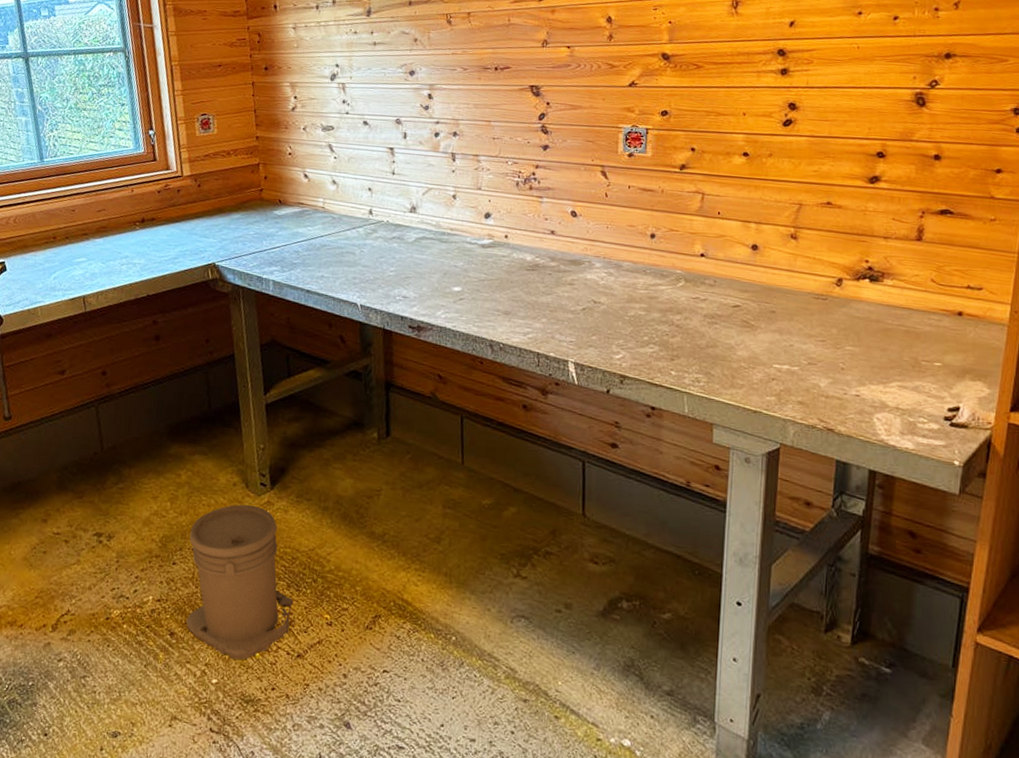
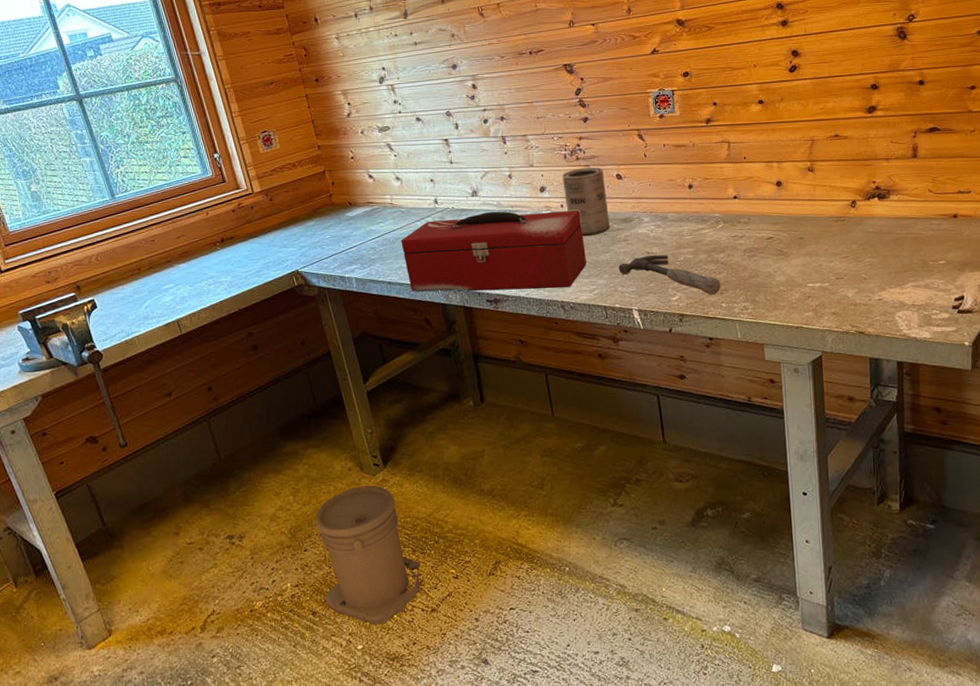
toolbox: none [326,231,526,326] -> present [401,210,586,292]
paint can: none [510,198,558,274] -> present [562,167,610,236]
claw hammer: none [559,304,673,360] -> present [619,254,721,295]

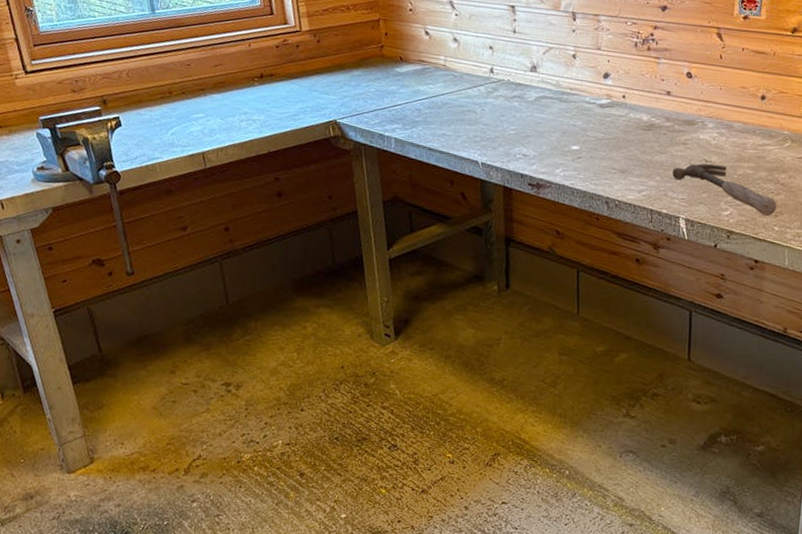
bucket: present [316,485,421,625] -> none [315,354,418,497]
toolbox: present [401,210,586,292] -> none [448,90,642,183]
paint can: present [562,167,610,236] -> none [628,59,674,133]

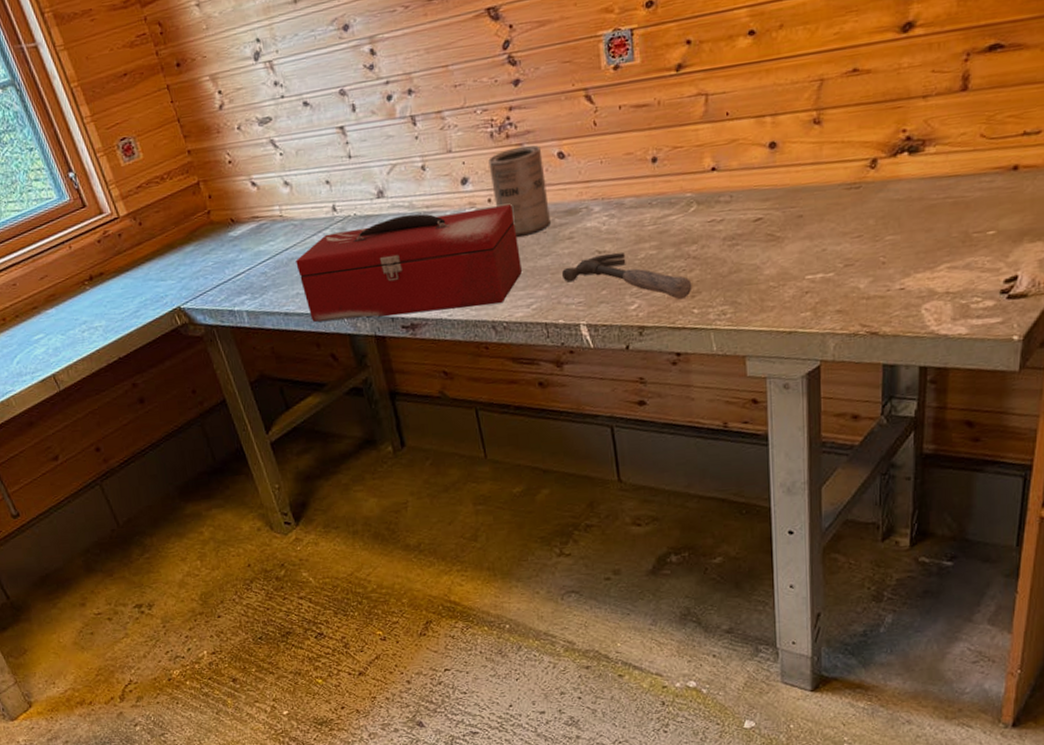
toolbox: none [448,90,642,183] -> present [295,204,522,322]
paint can: none [628,59,674,133] -> present [488,144,550,237]

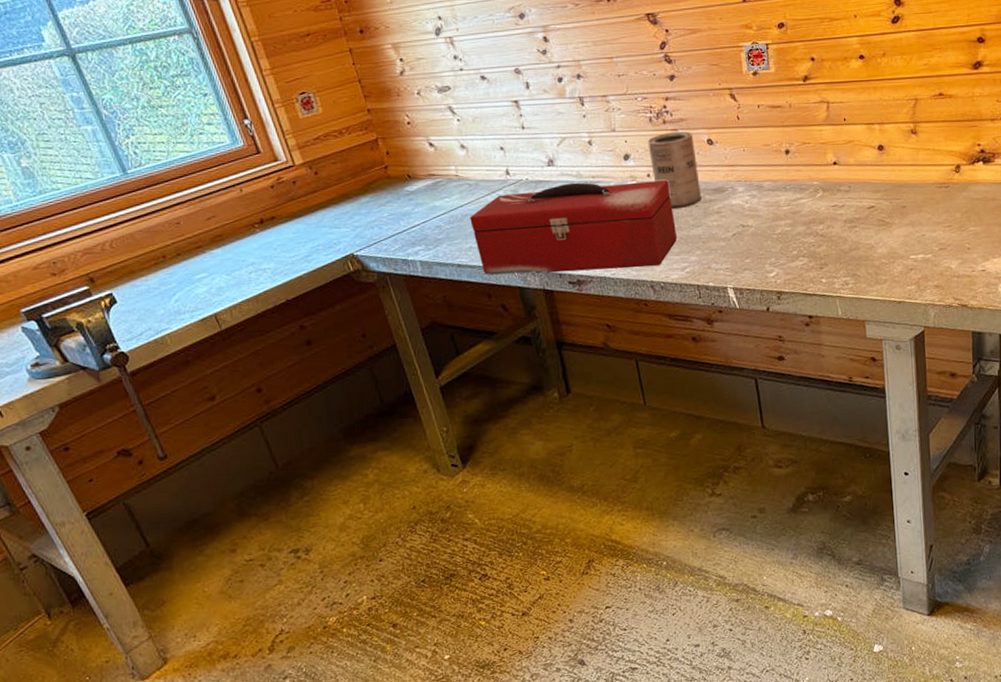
claw hammer: present [562,252,693,300] -> none [712,227,821,270]

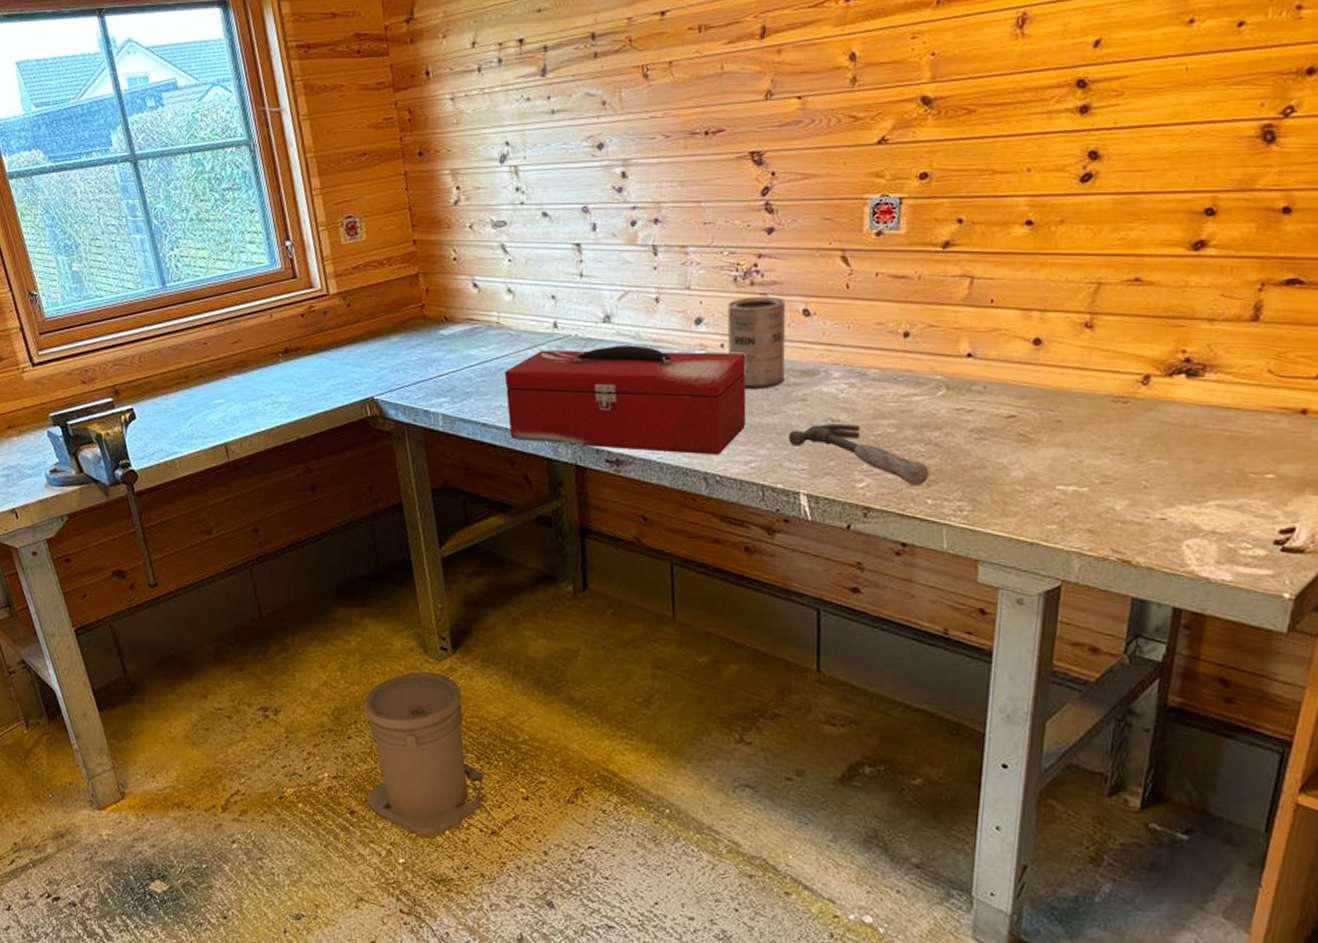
bucket: none [390,487,510,633] -> present [364,671,484,838]
claw hammer: none [712,227,821,270] -> present [789,423,930,486]

